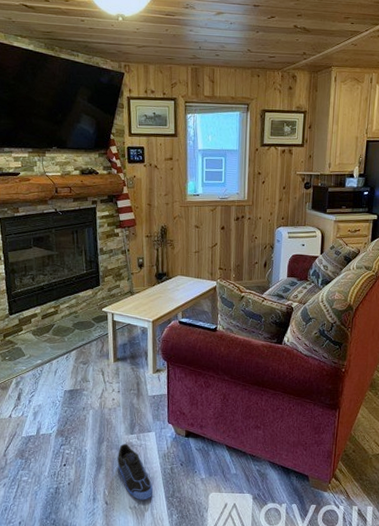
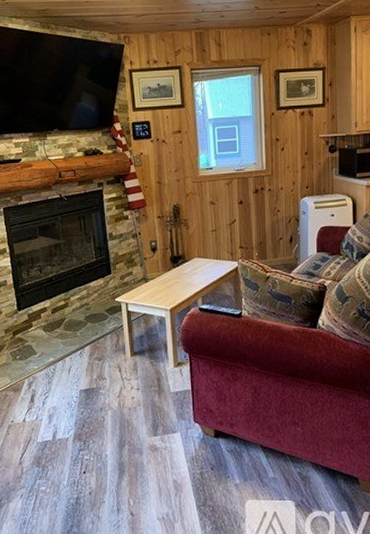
sneaker: present [117,443,154,500] -> none [141,446,183,510]

